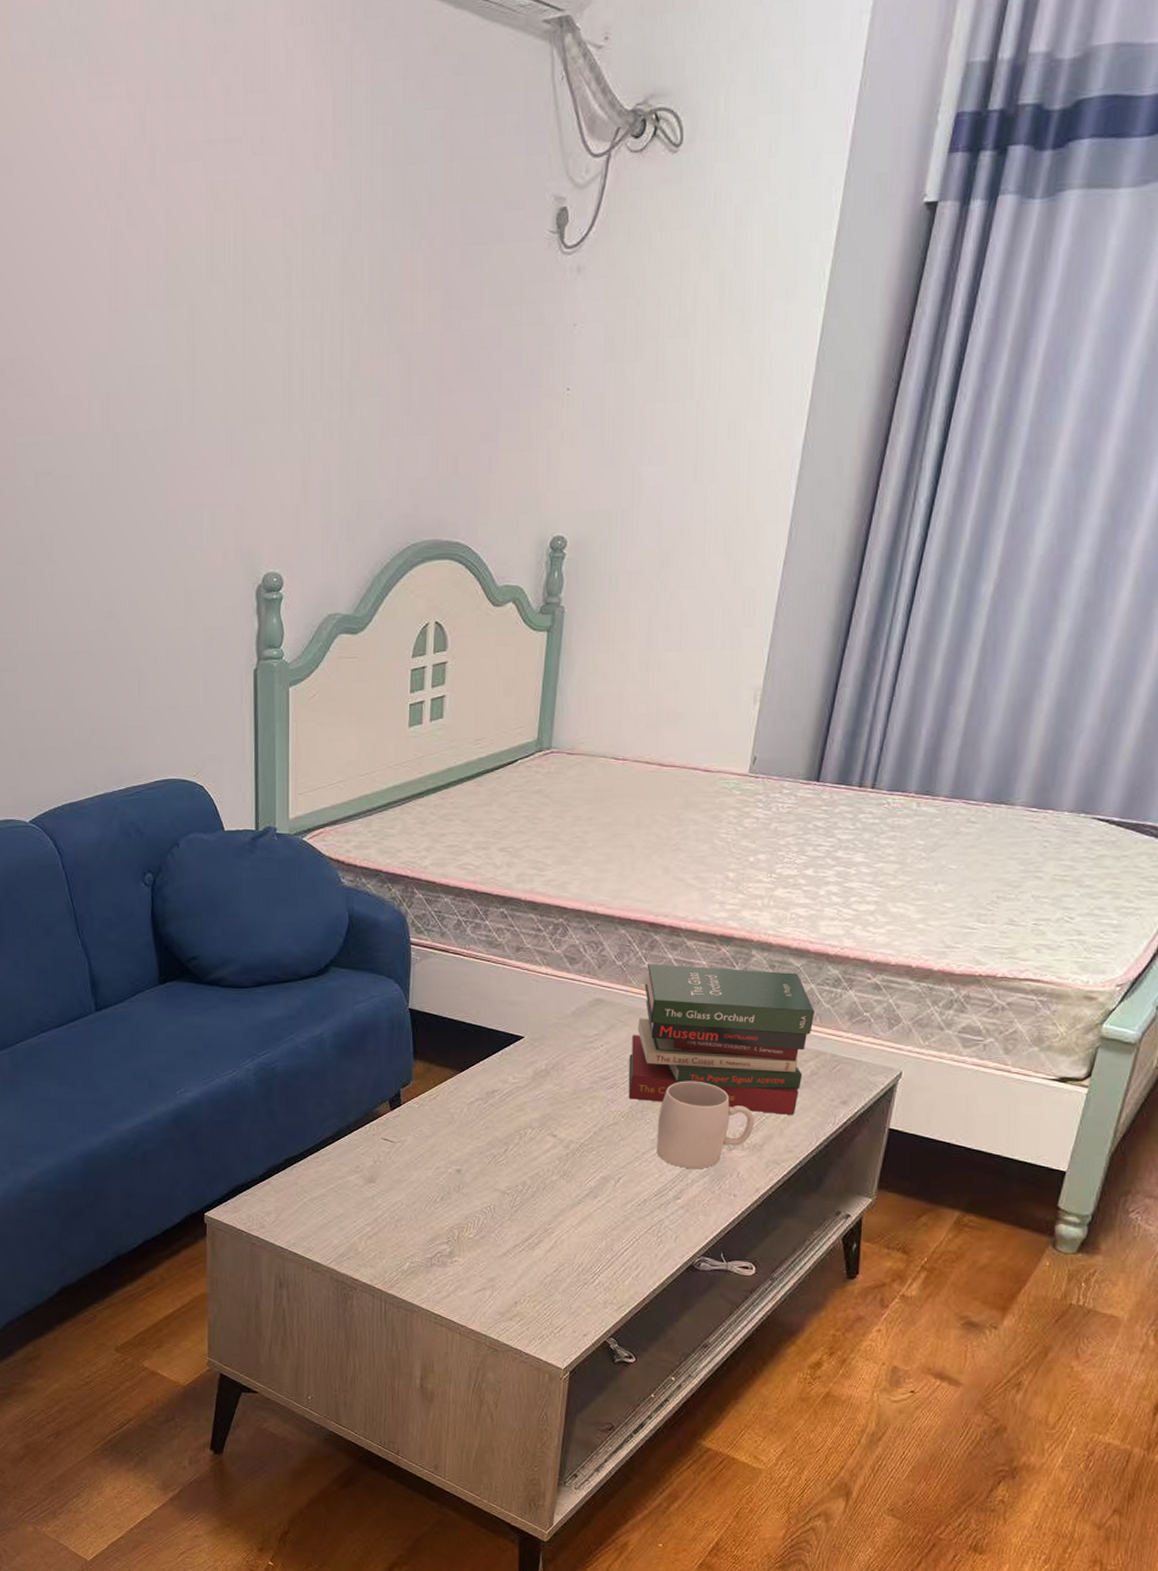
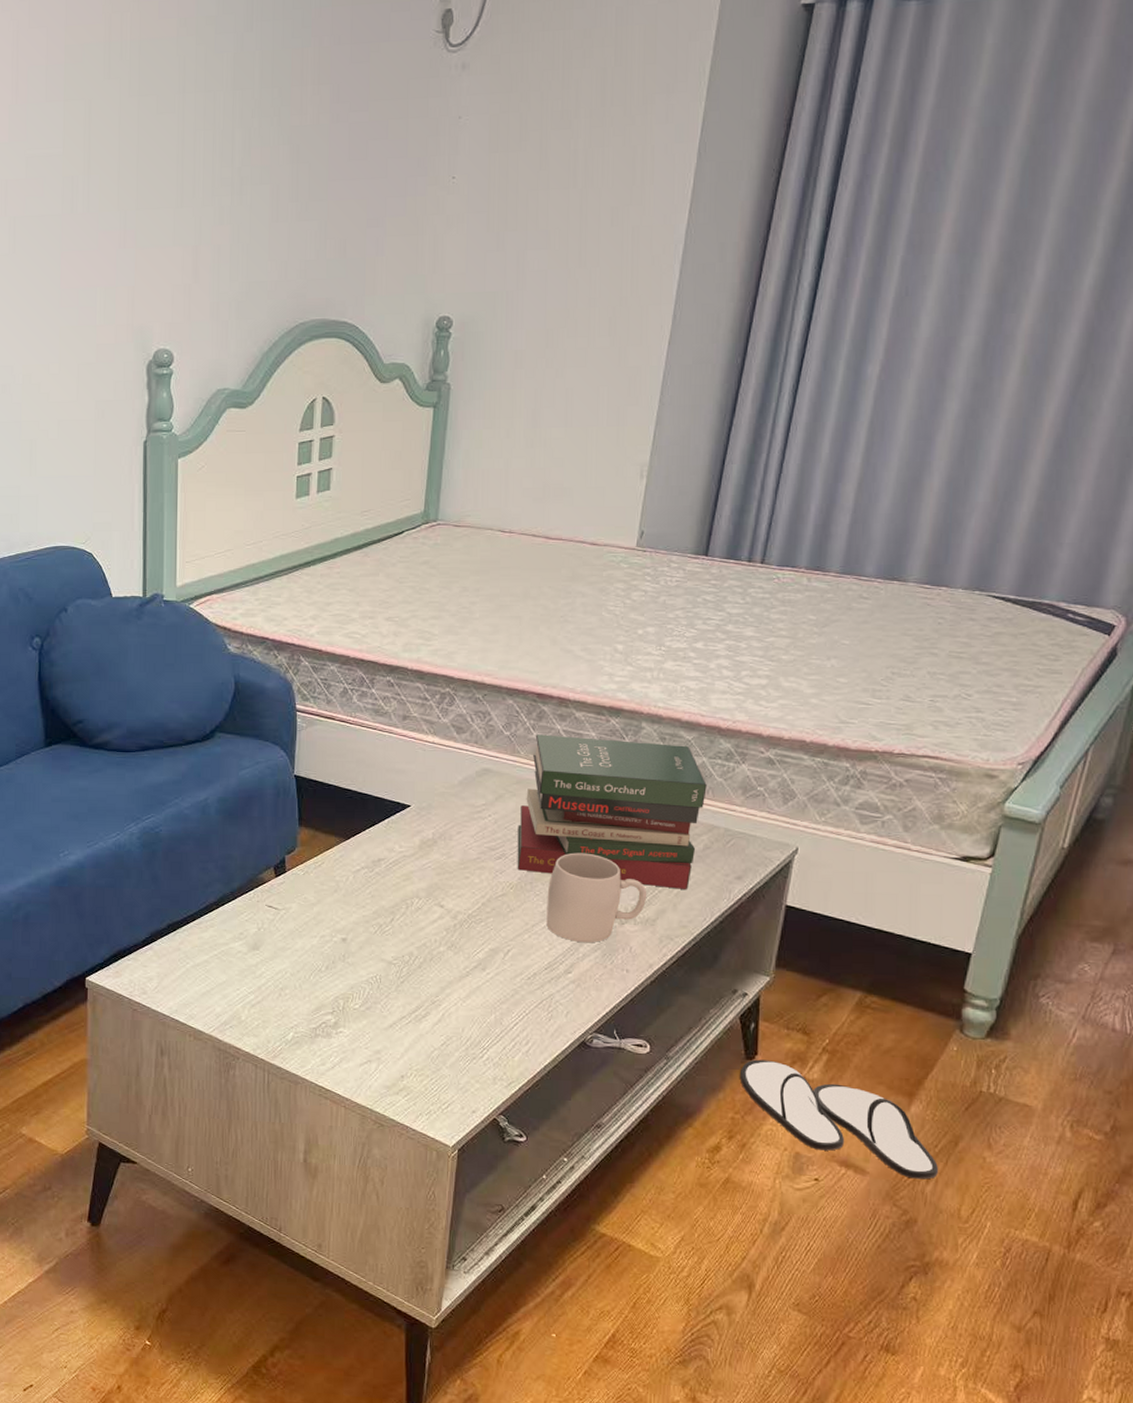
slippers: none [841,1278,1029,1389] -> present [739,1059,939,1180]

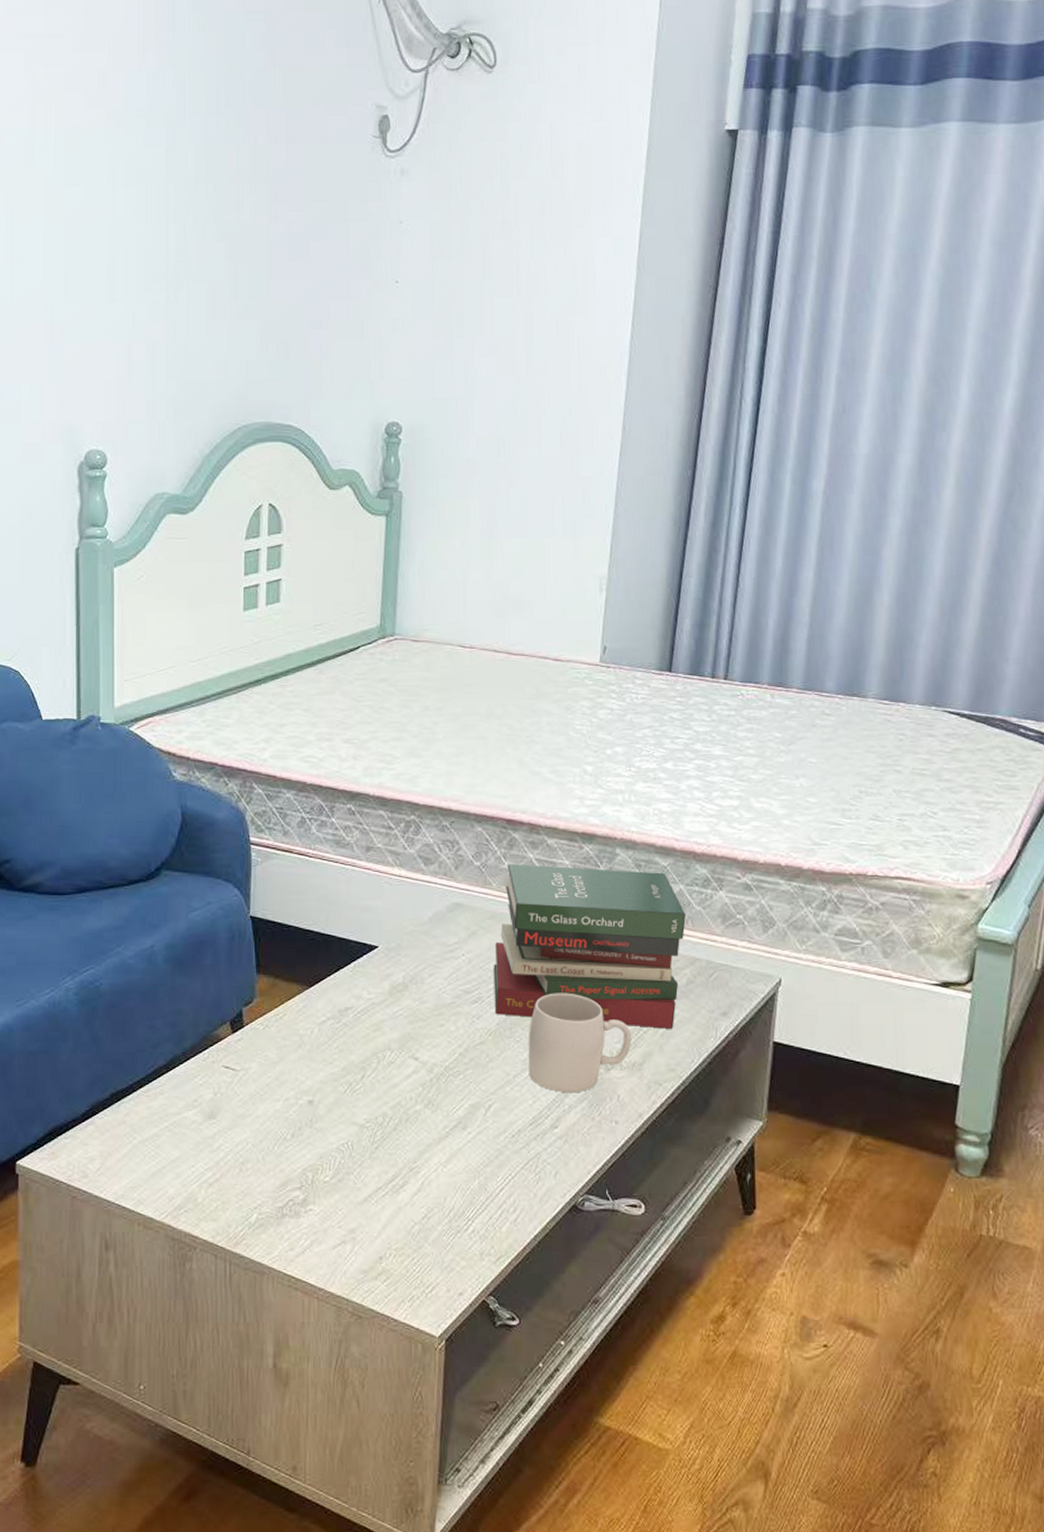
slippers: present [739,1059,939,1180] -> none [739,1214,947,1337]

